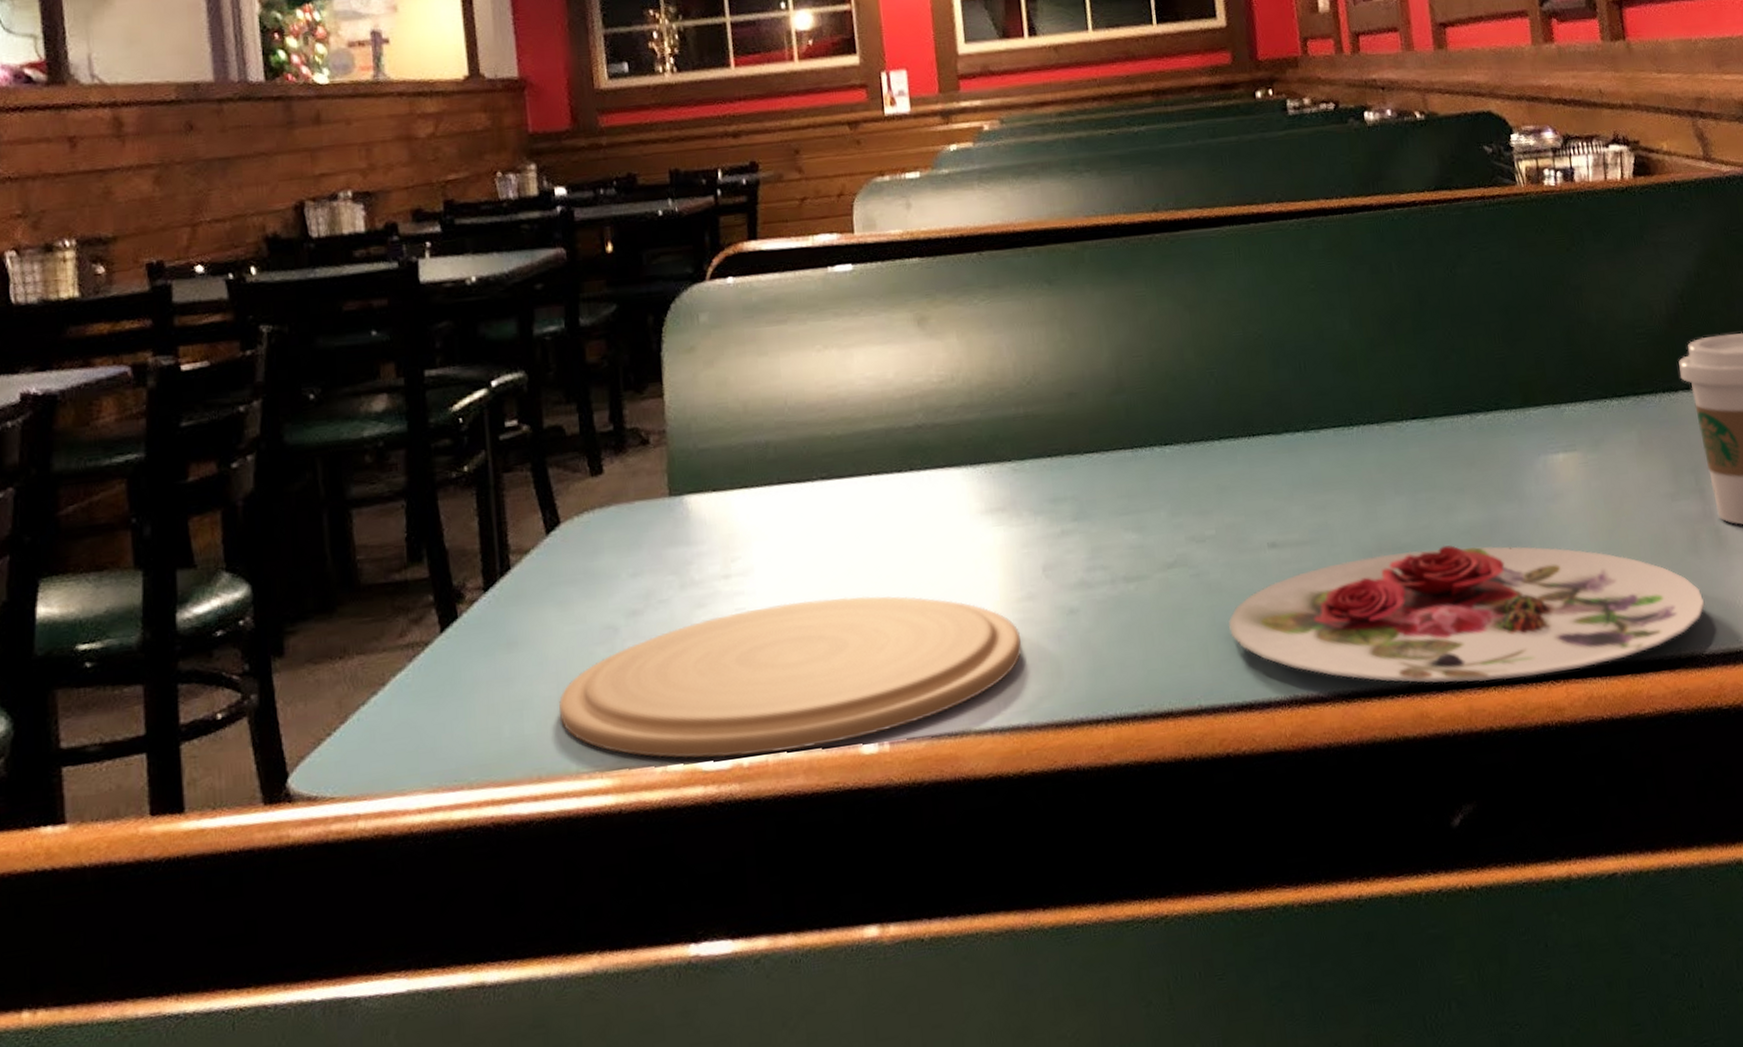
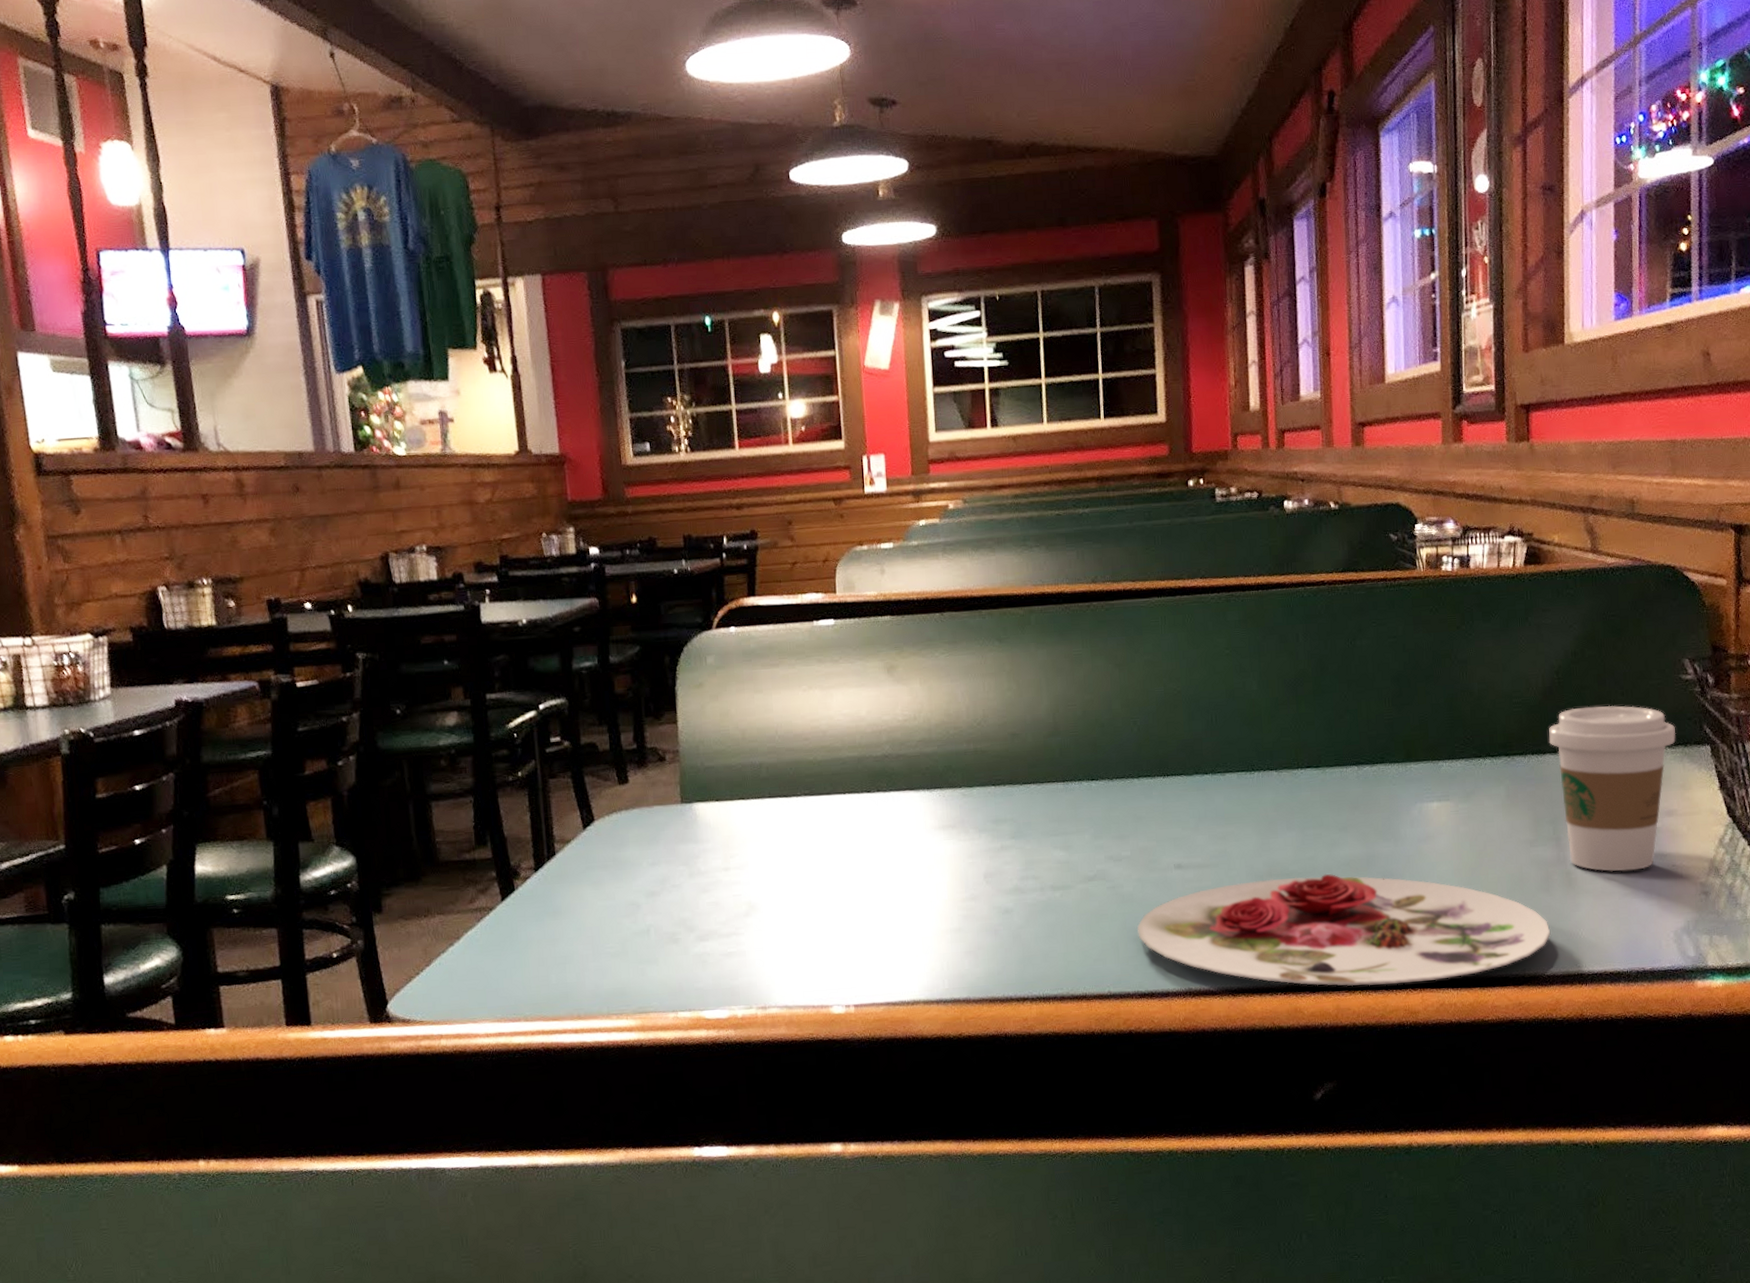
plate: present [559,596,1022,759] -> none [594,890,965,1009]

